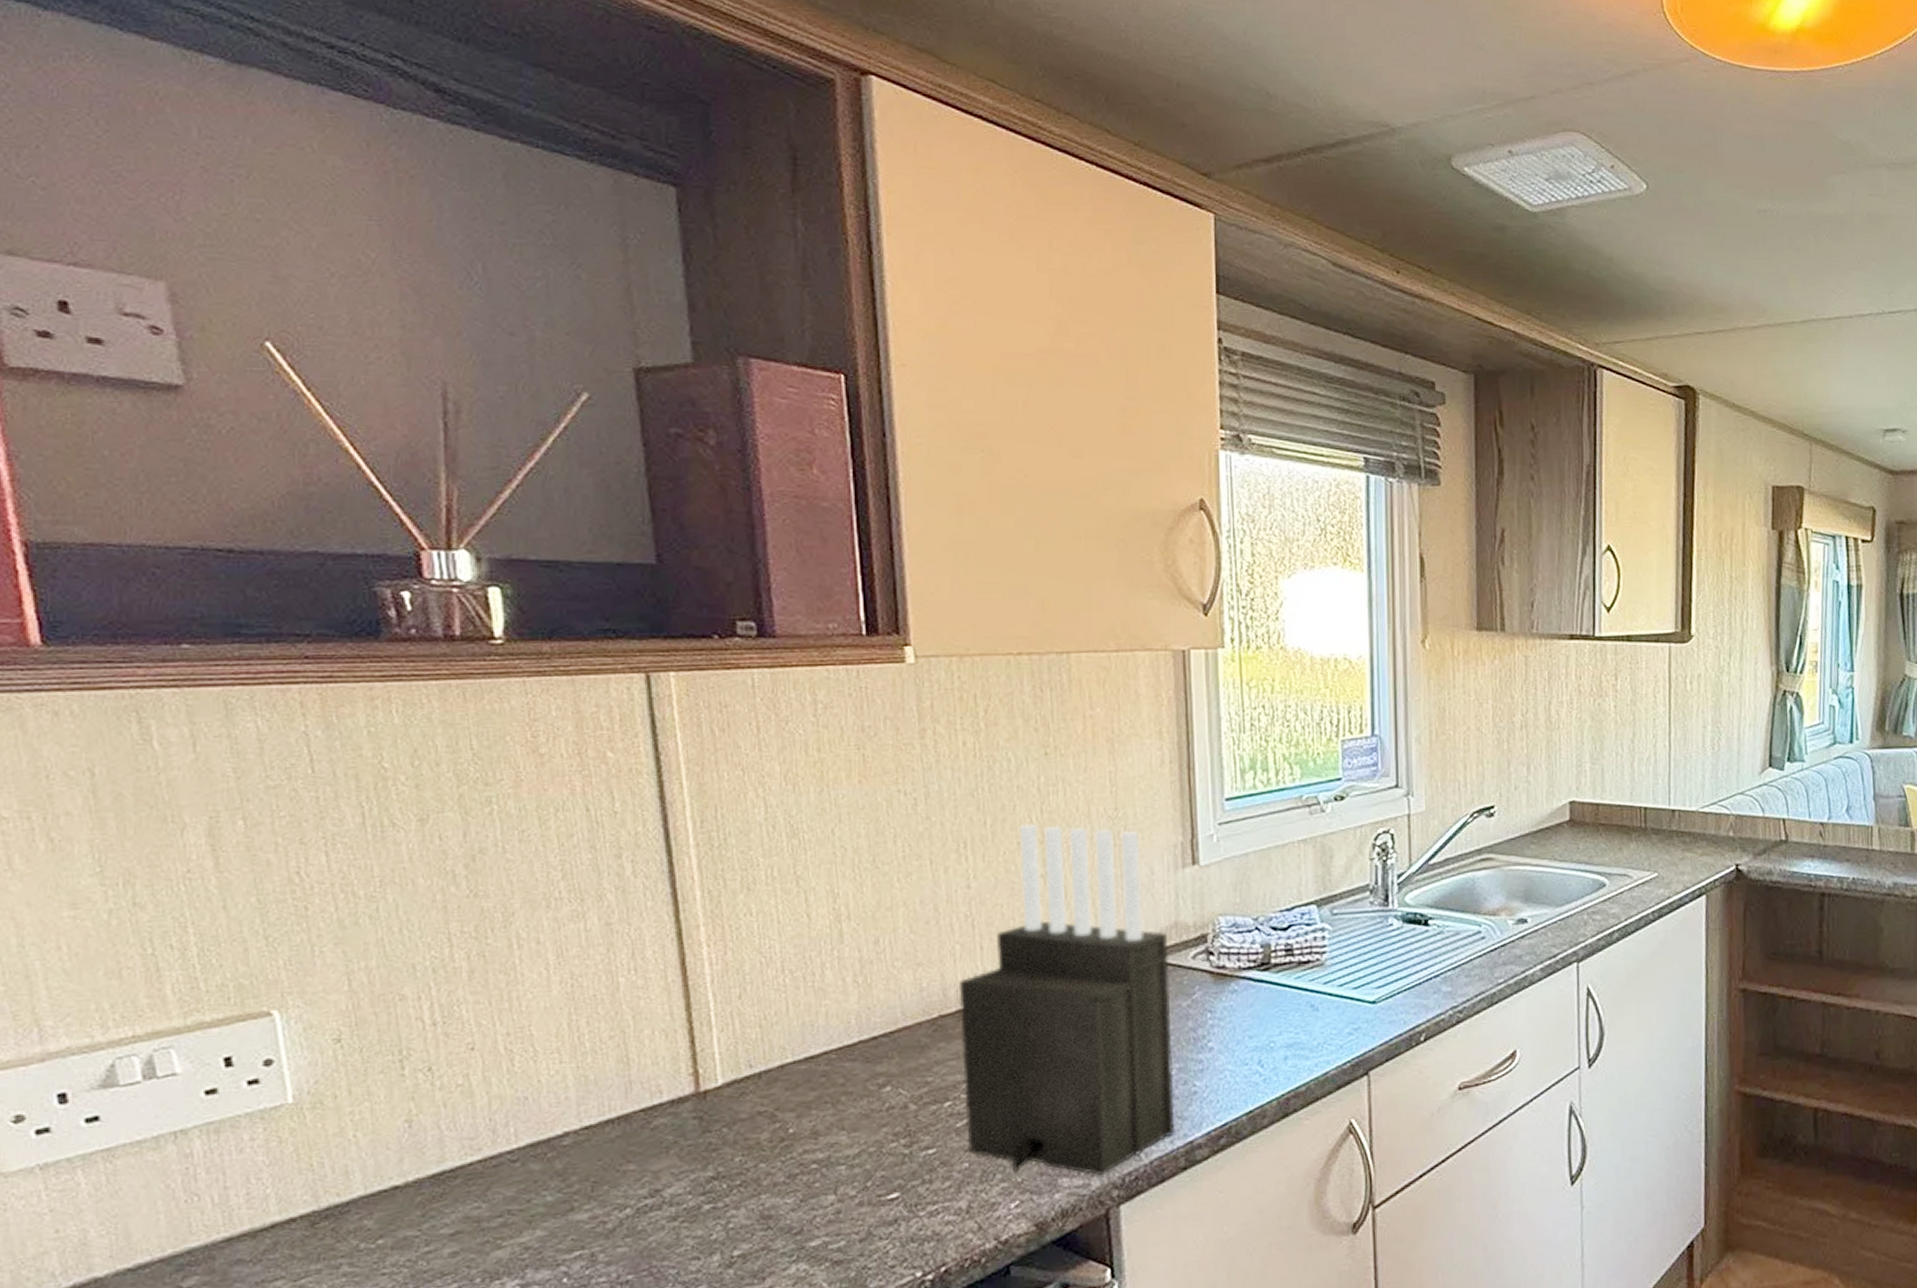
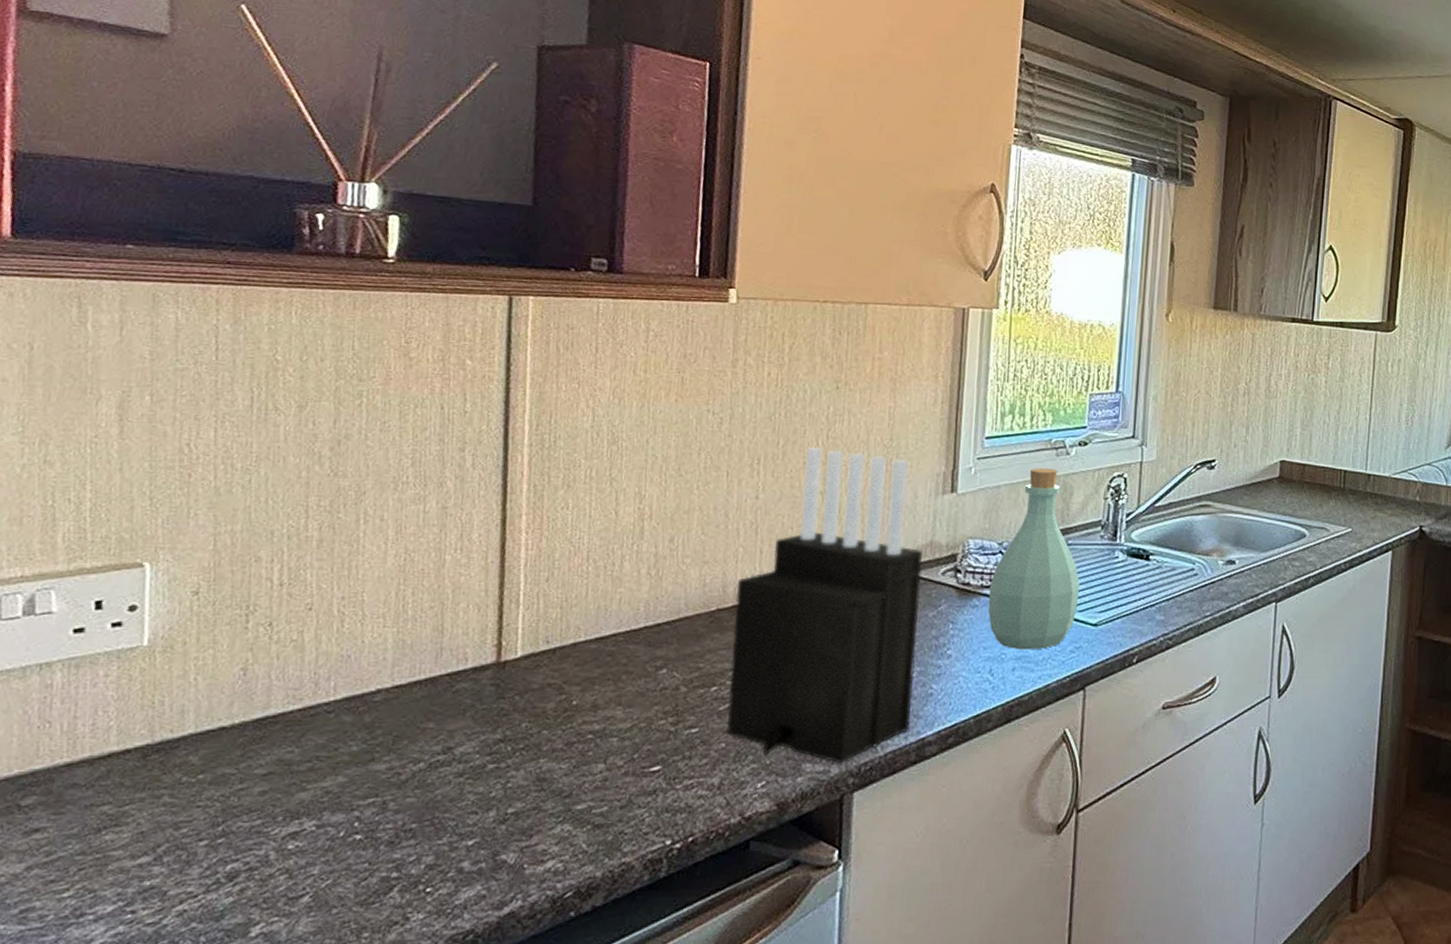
bottle: none [1248,829,1352,1036] -> present [988,468,1080,650]

